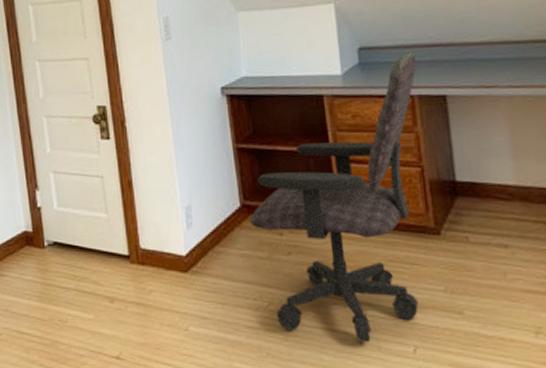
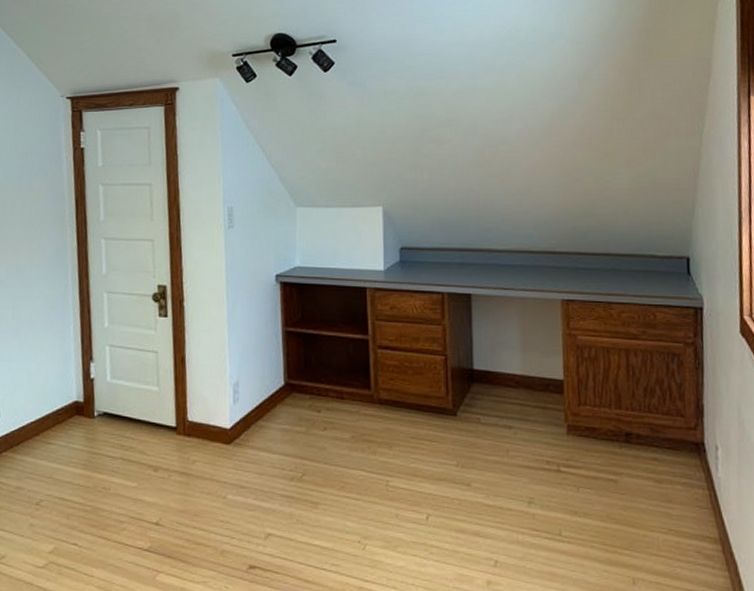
office chair: present [250,51,419,343] -> none [293,254,449,511]

